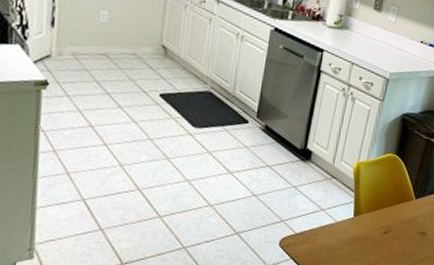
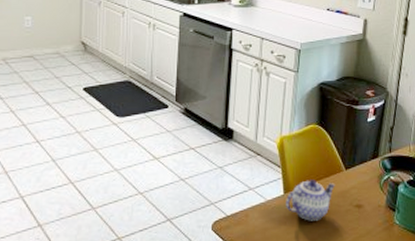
teapot: none [354,205,404,244] -> present [286,179,336,221]

